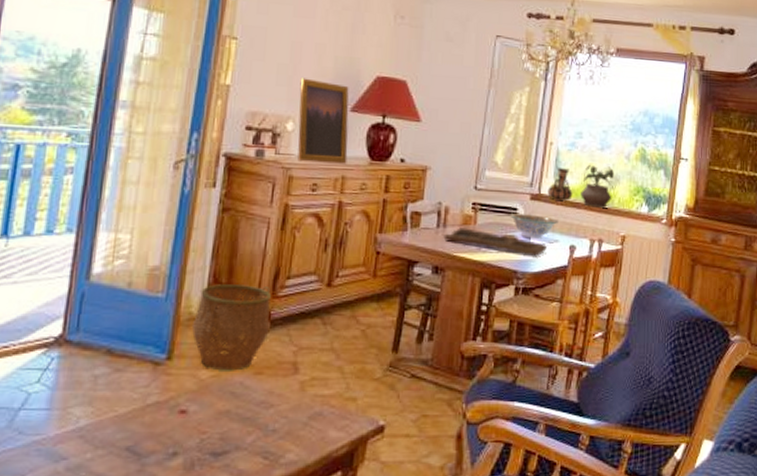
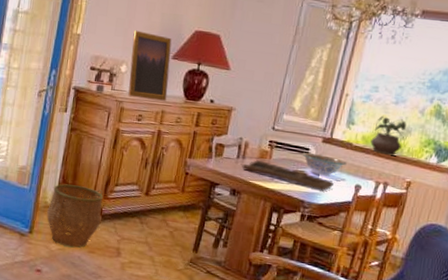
decorative vase: present [547,167,573,202] -> none [339,116,363,147]

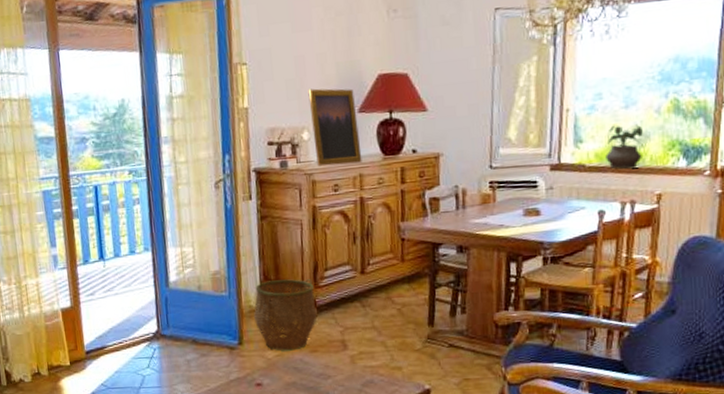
decorative tray: present [242,159,334,192] -> none [464,206,573,227]
bowl: present [302,152,347,177] -> none [530,185,583,209]

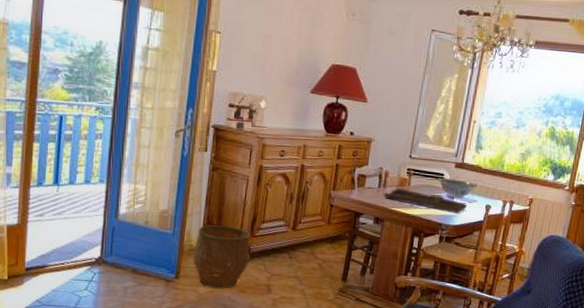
picture frame: present [308,88,362,167] -> none [269,65,310,136]
decorative tray: none [464,206,573,227] -> present [383,187,467,213]
bowl: none [530,185,583,209] -> present [438,178,478,199]
potted plant: present [605,124,643,170] -> none [497,139,527,177]

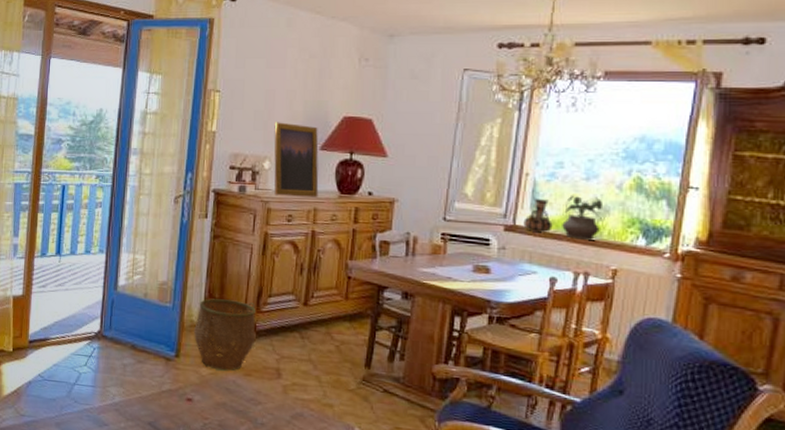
picture frame: none [269,65,310,136] -> present [274,122,319,198]
decorative tray: present [383,187,467,213] -> none [412,255,523,288]
bowl: present [438,178,478,199] -> none [482,244,536,270]
decorative vase: none [469,141,491,170] -> present [523,198,553,233]
potted plant: none [497,139,527,177] -> present [562,195,602,241]

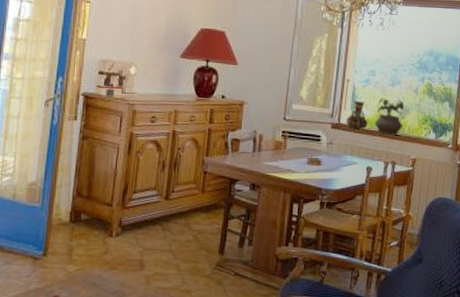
basket: present [193,298,257,371] -> none [61,197,122,266]
picture frame: present [274,122,319,198] -> none [139,31,179,100]

